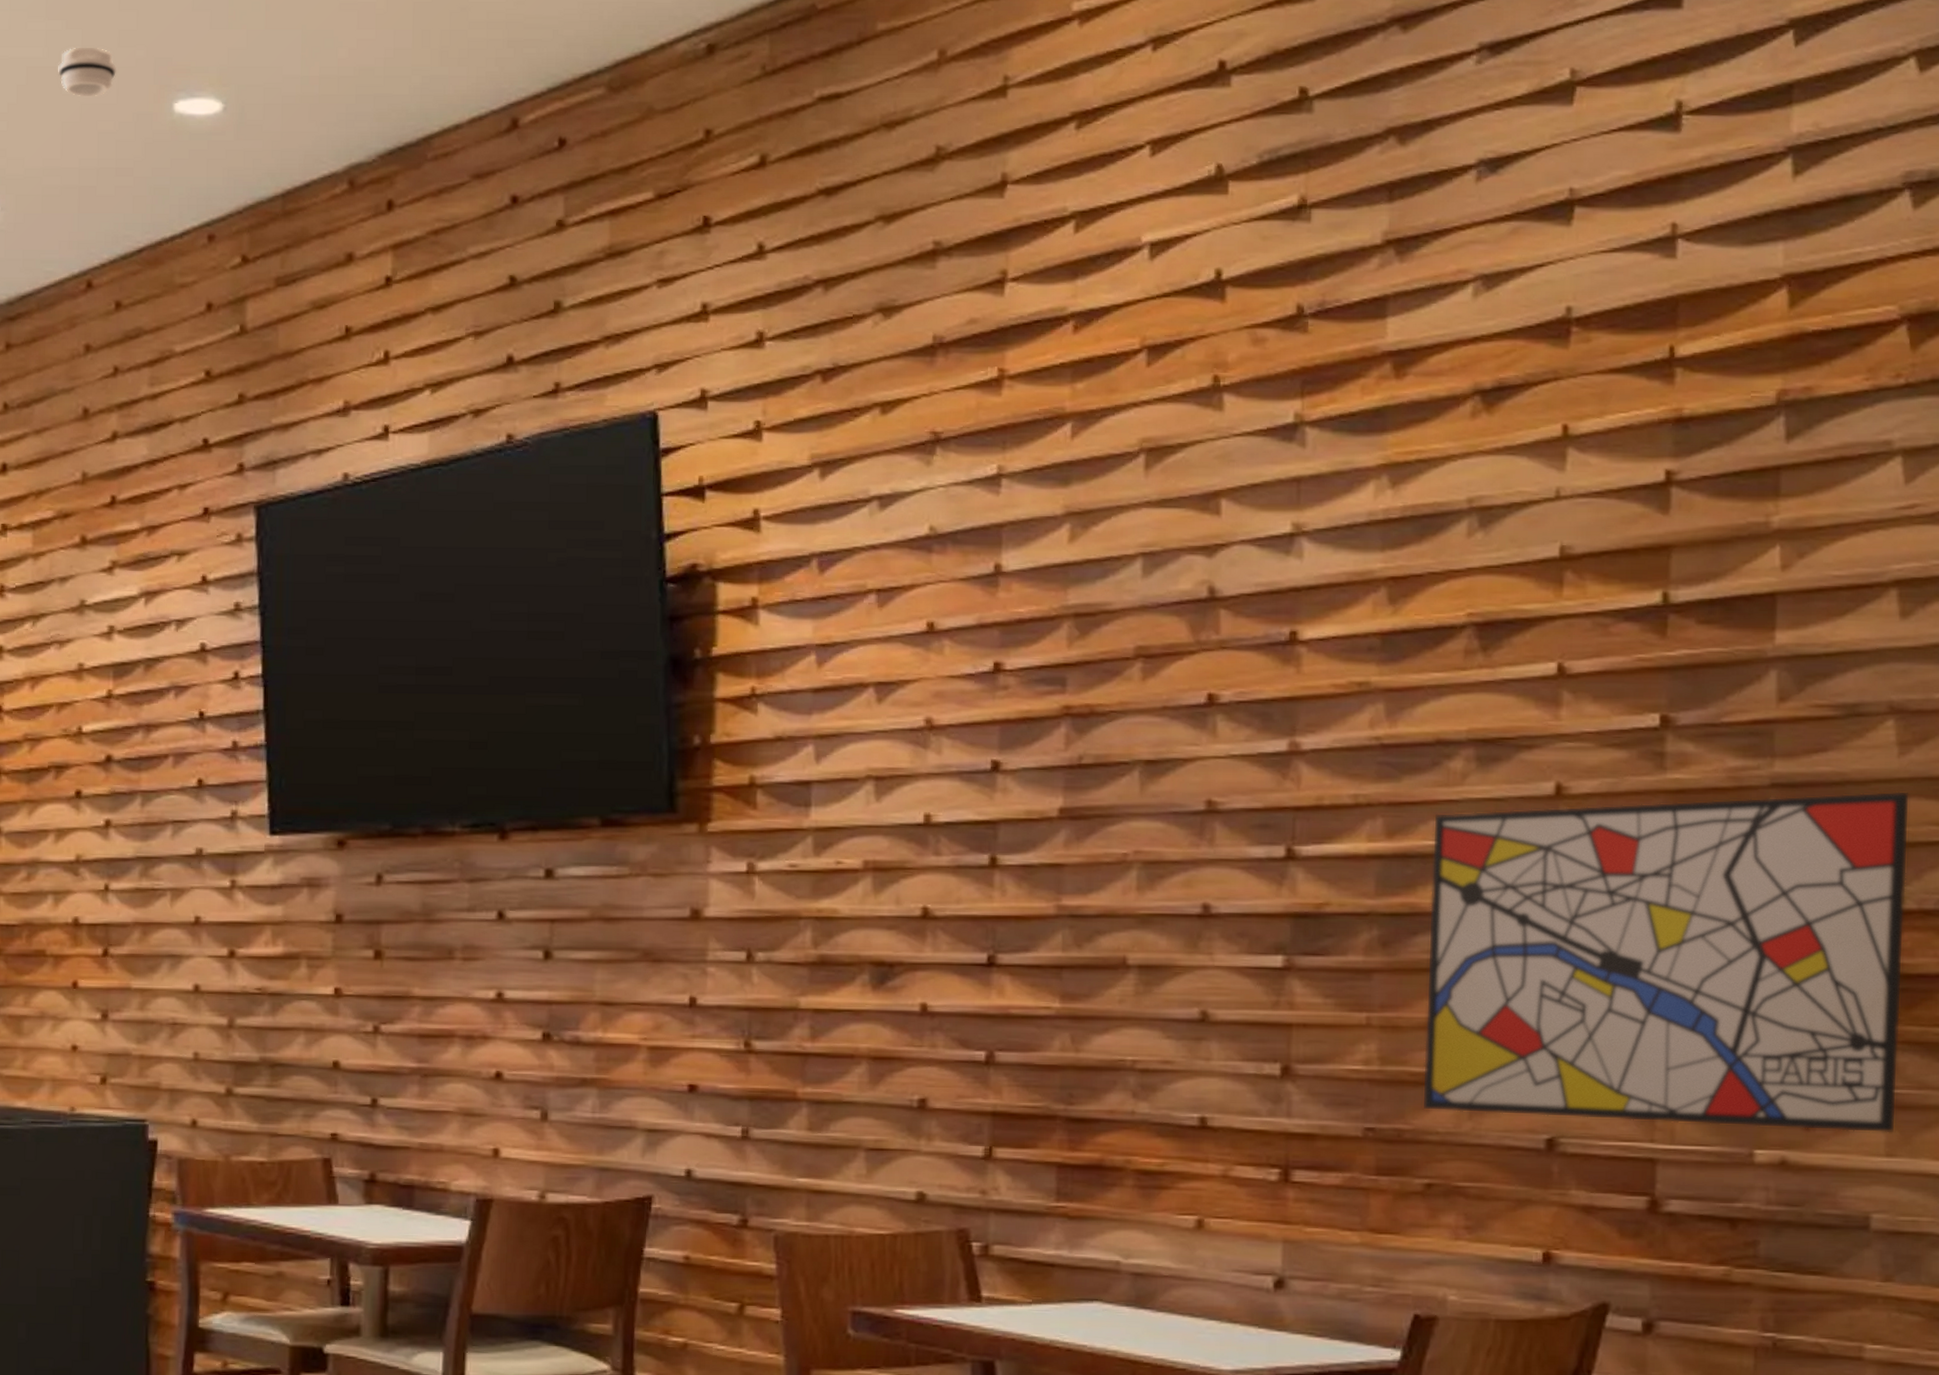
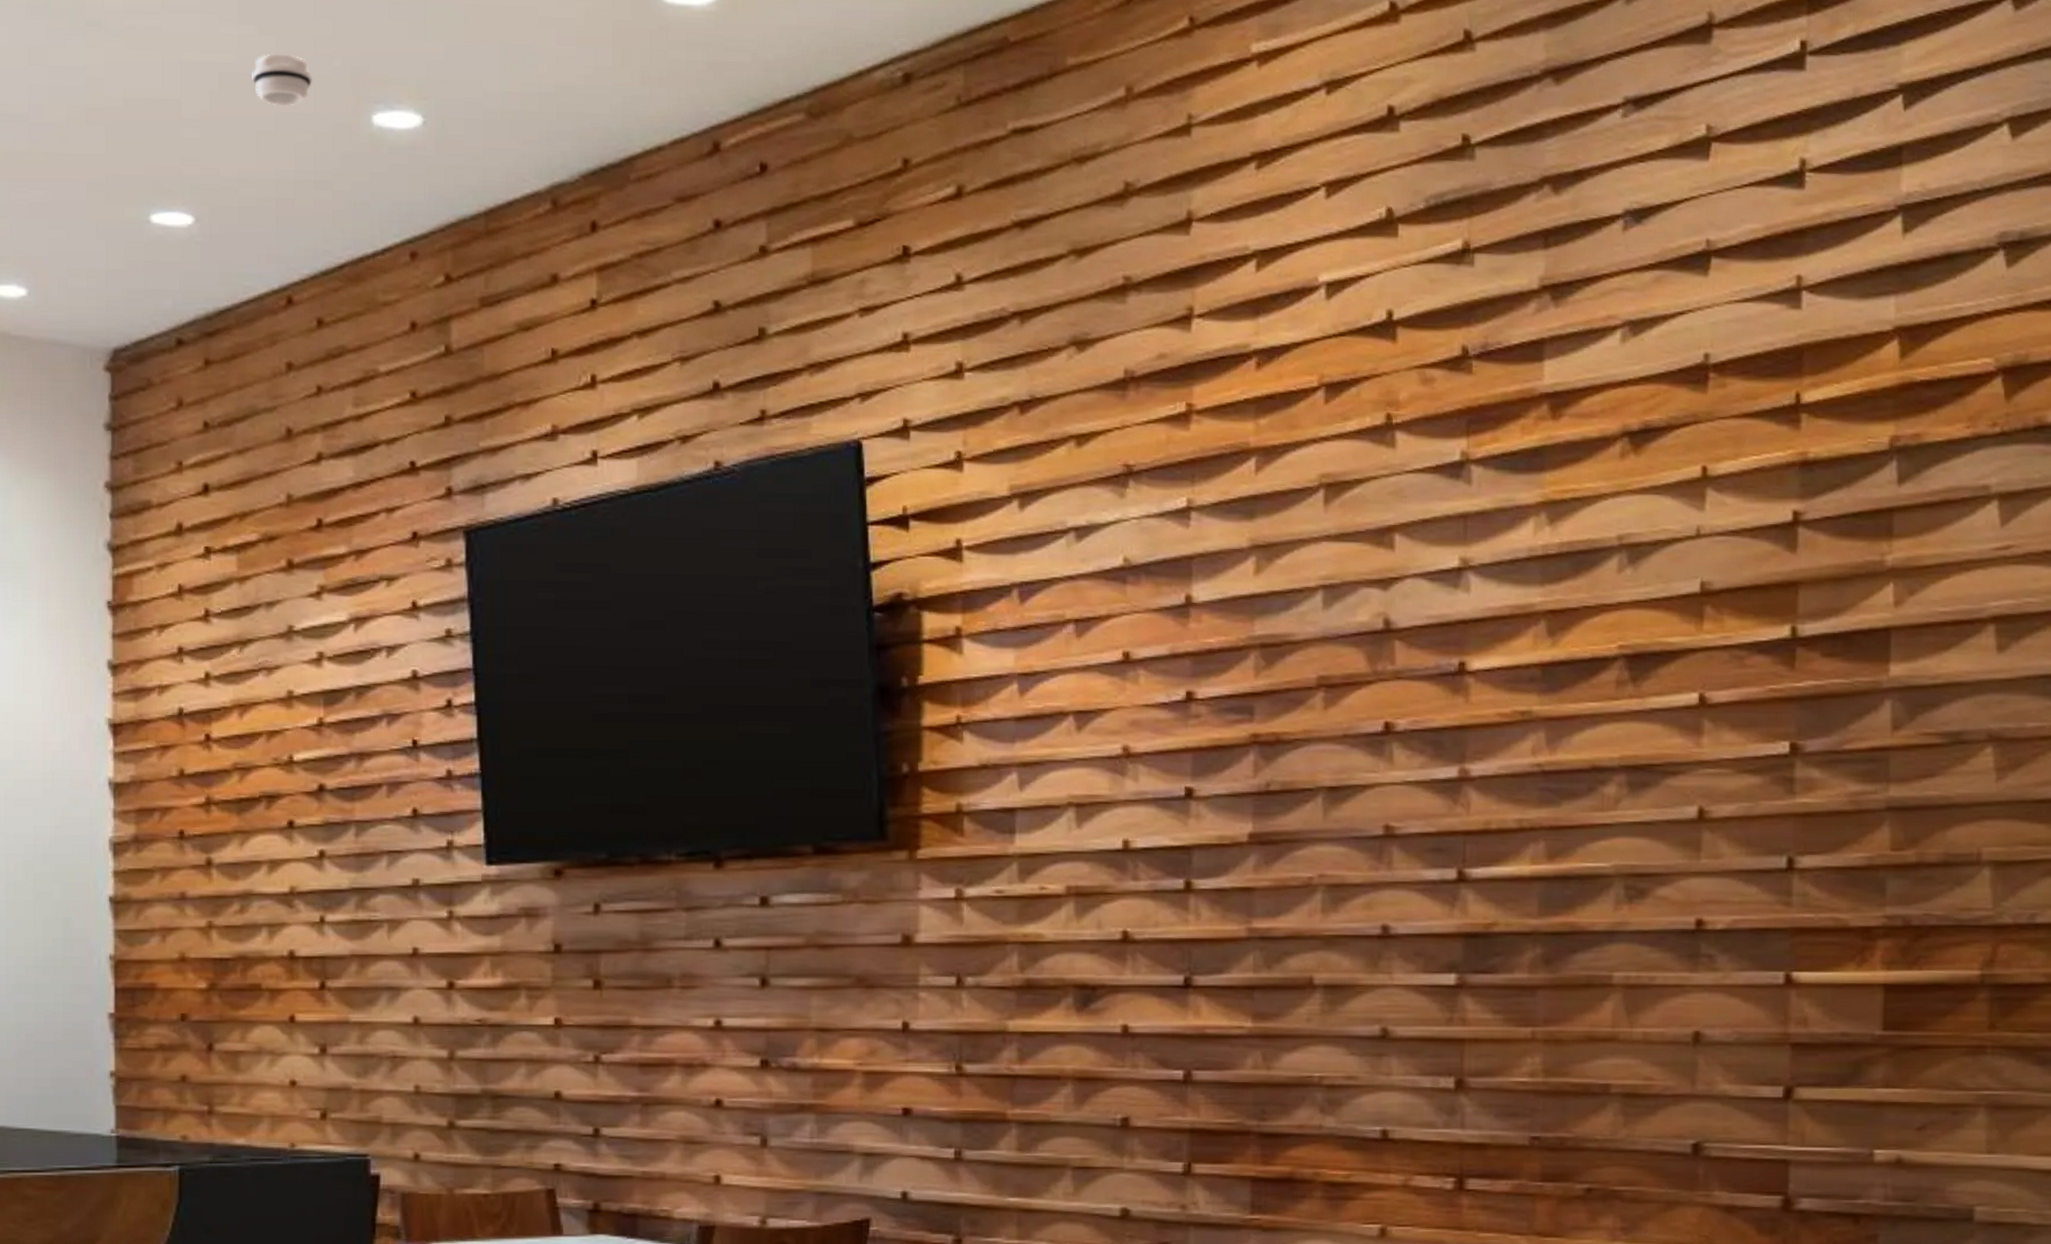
wall art: present [1424,791,1910,1133] -> none [1583,814,2006,1132]

